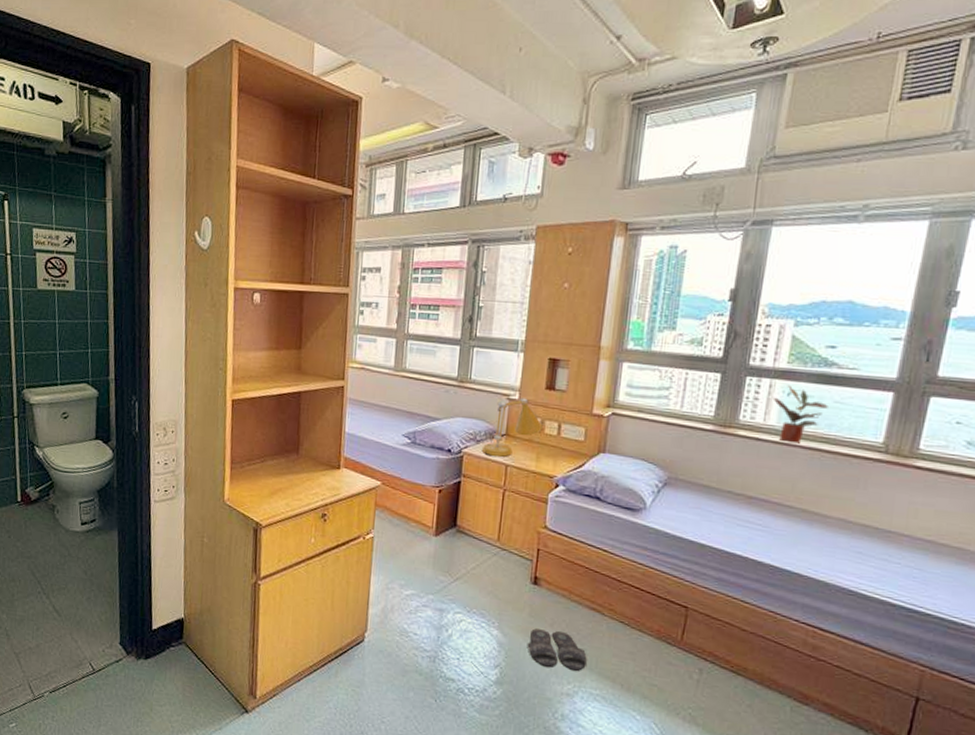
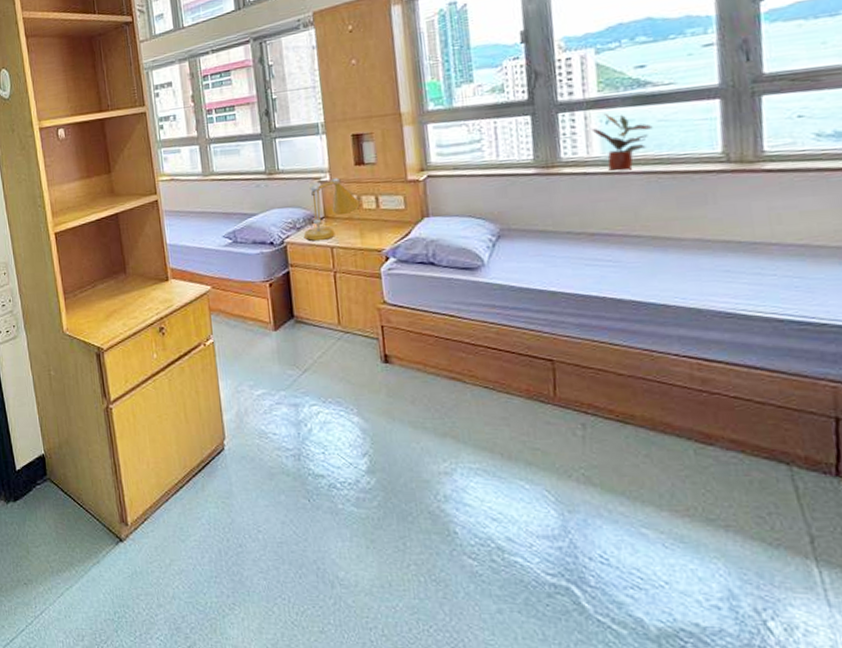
slippers: present [527,628,587,671] -> none [391,408,459,447]

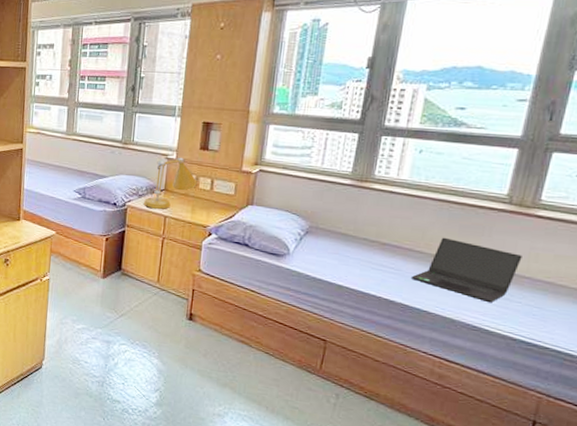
potted plant: present [591,113,653,172] -> none [406,143,457,196]
laptop: none [634,214,762,282] -> present [410,237,522,303]

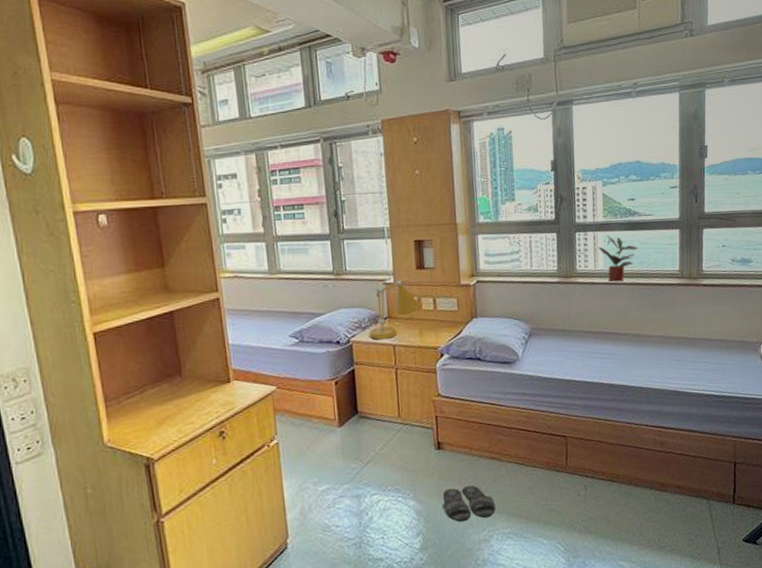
slippers: none [183,358,236,395] -> present [442,485,495,522]
potted plant: none [406,143,457,196] -> present [598,234,638,283]
laptop: present [410,237,522,303] -> none [622,316,700,368]

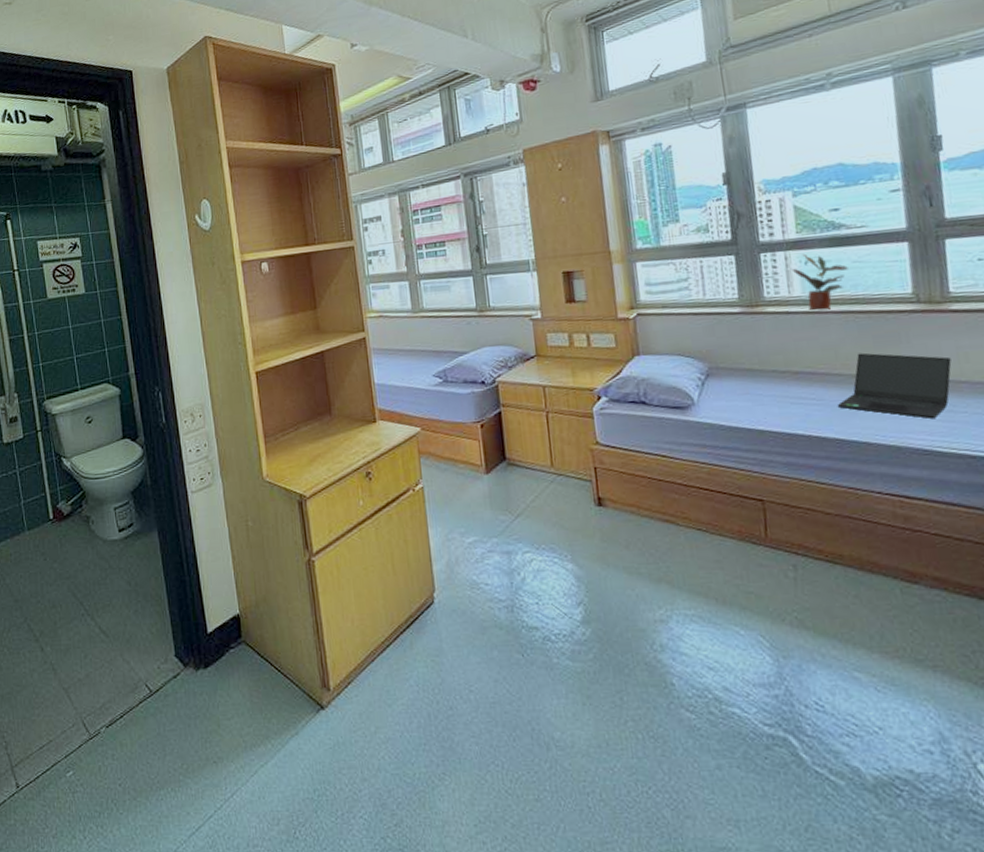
table lamp: present [369,280,420,340] -> none [516,315,572,380]
slippers: present [442,485,495,522] -> none [606,552,673,594]
laptop: none [622,316,700,368] -> present [837,352,952,419]

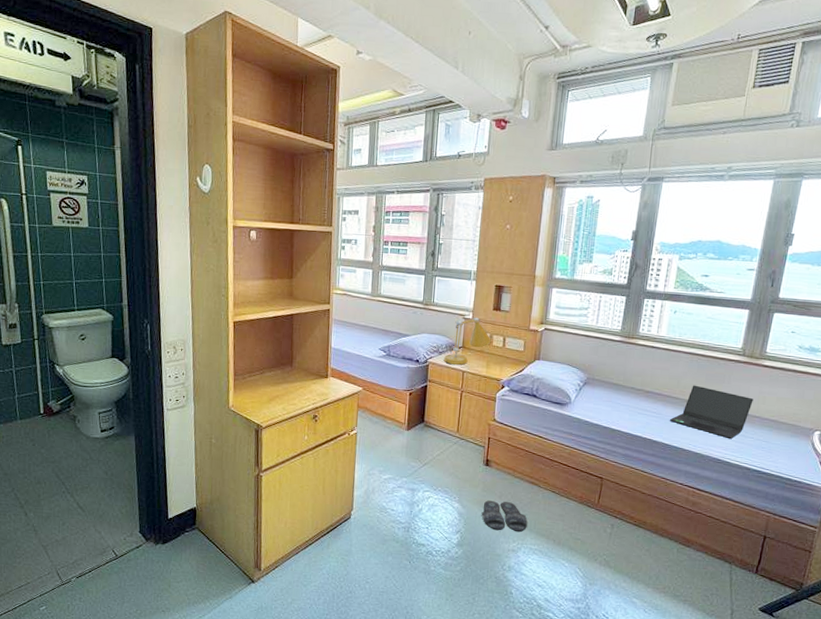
table lamp: none [516,315,572,380] -> present [444,317,491,365]
slippers: none [606,552,673,594] -> present [481,500,528,532]
potted plant: present [791,253,848,311] -> none [663,305,703,350]

